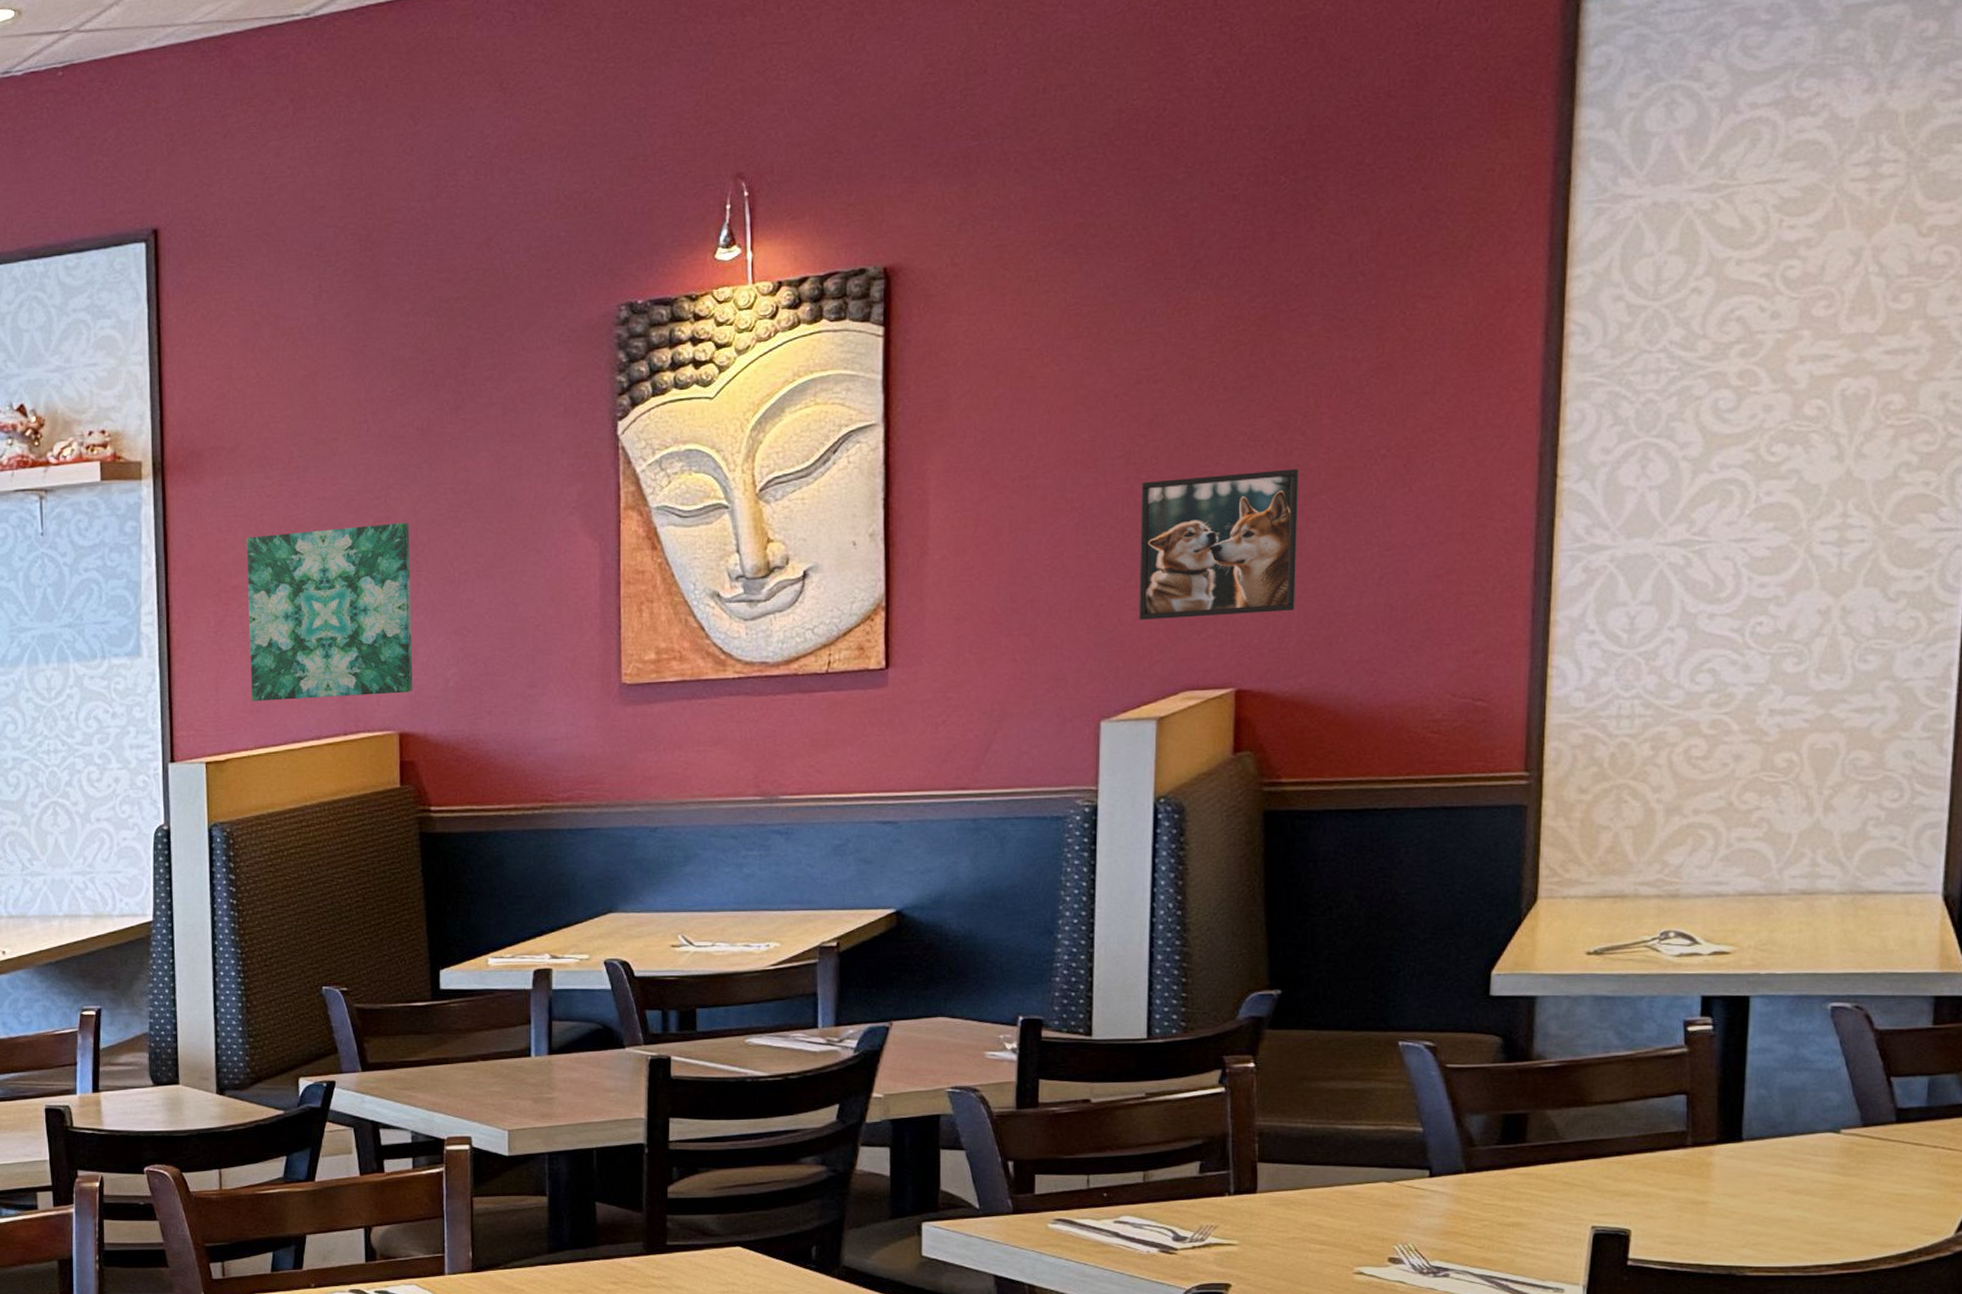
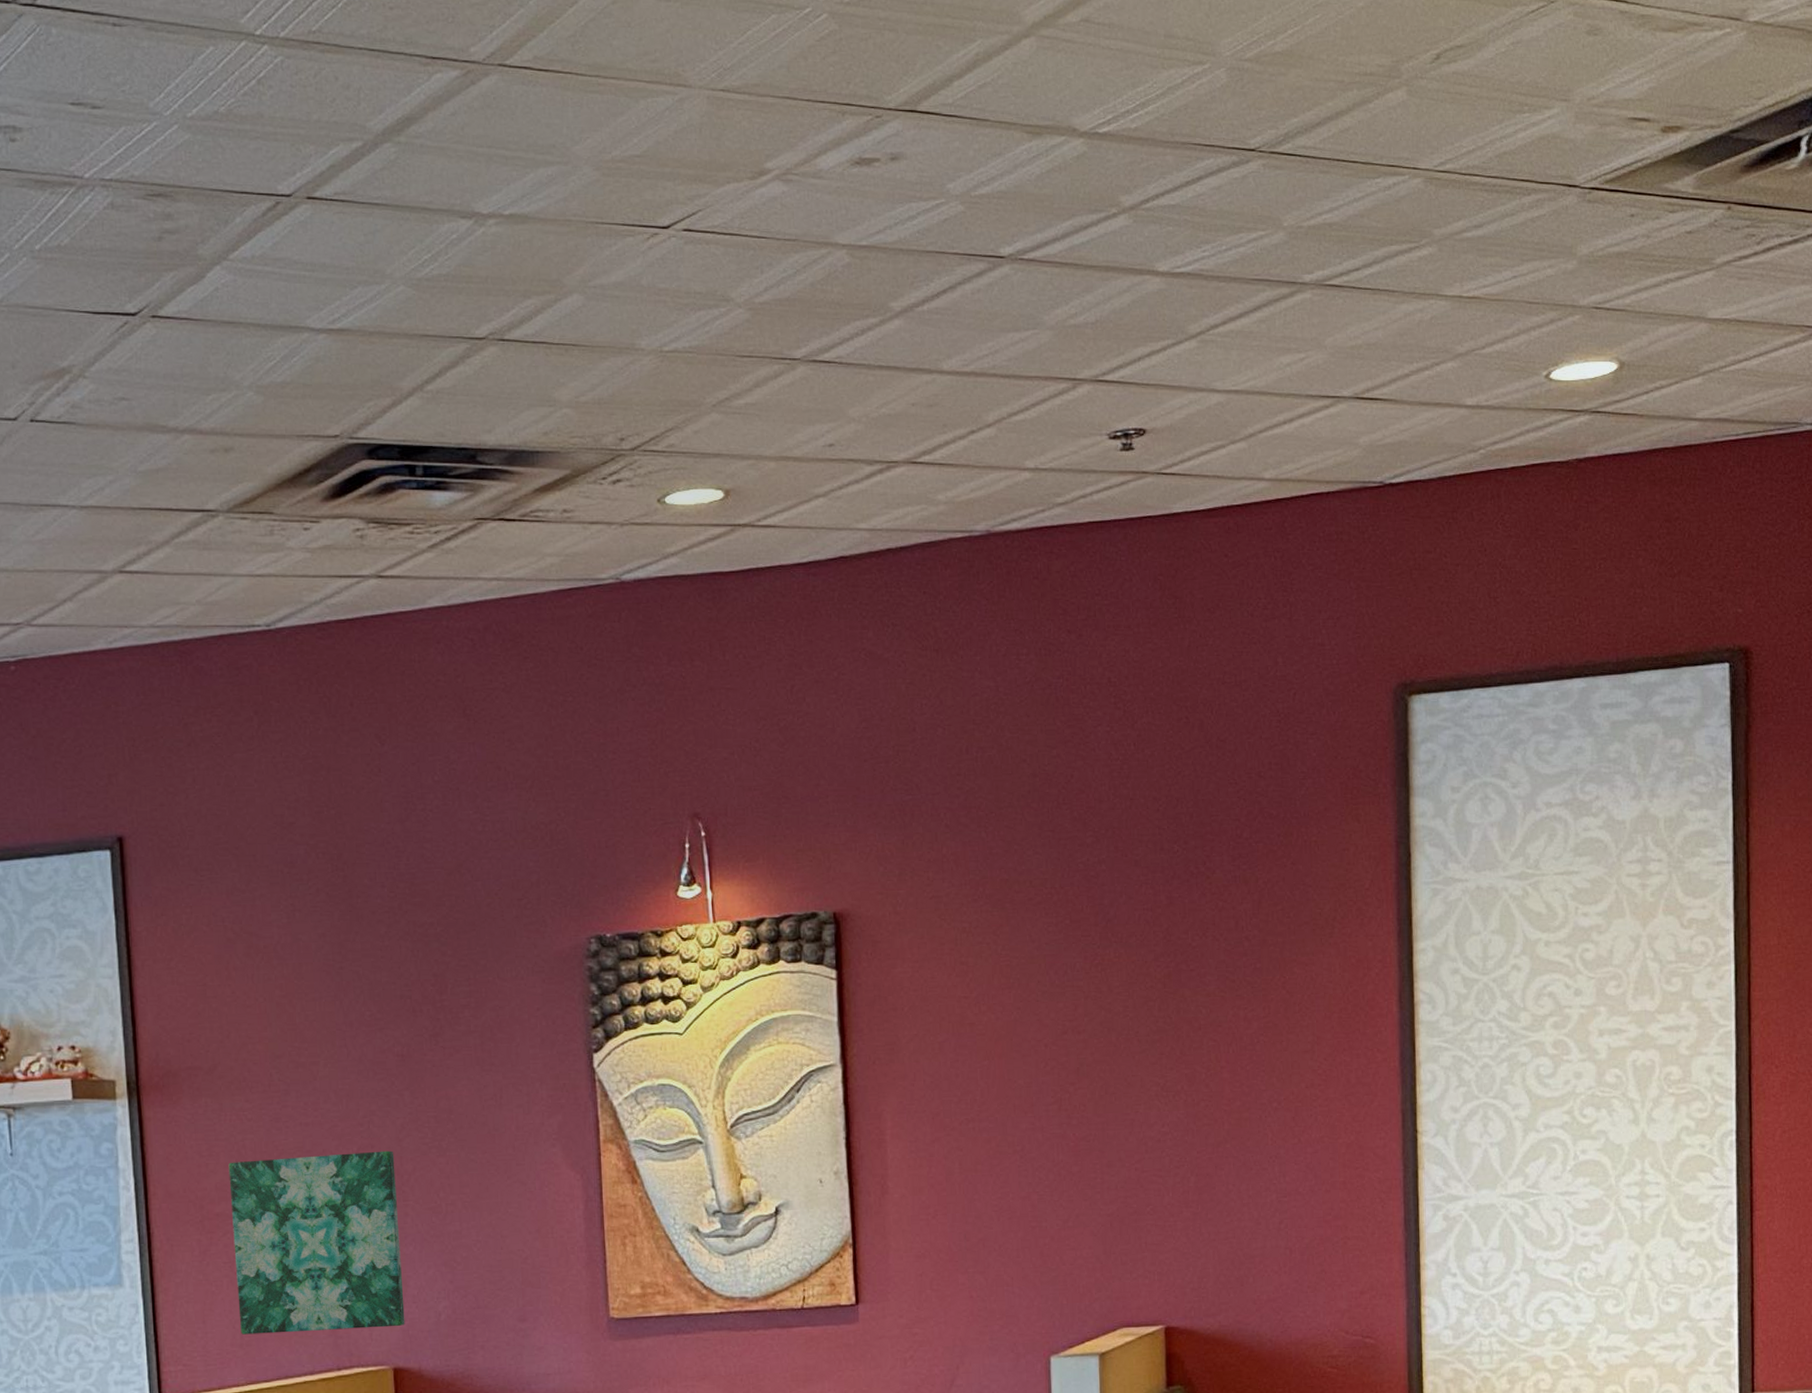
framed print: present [1139,468,1299,620] -> none [1073,1118,1210,1259]

